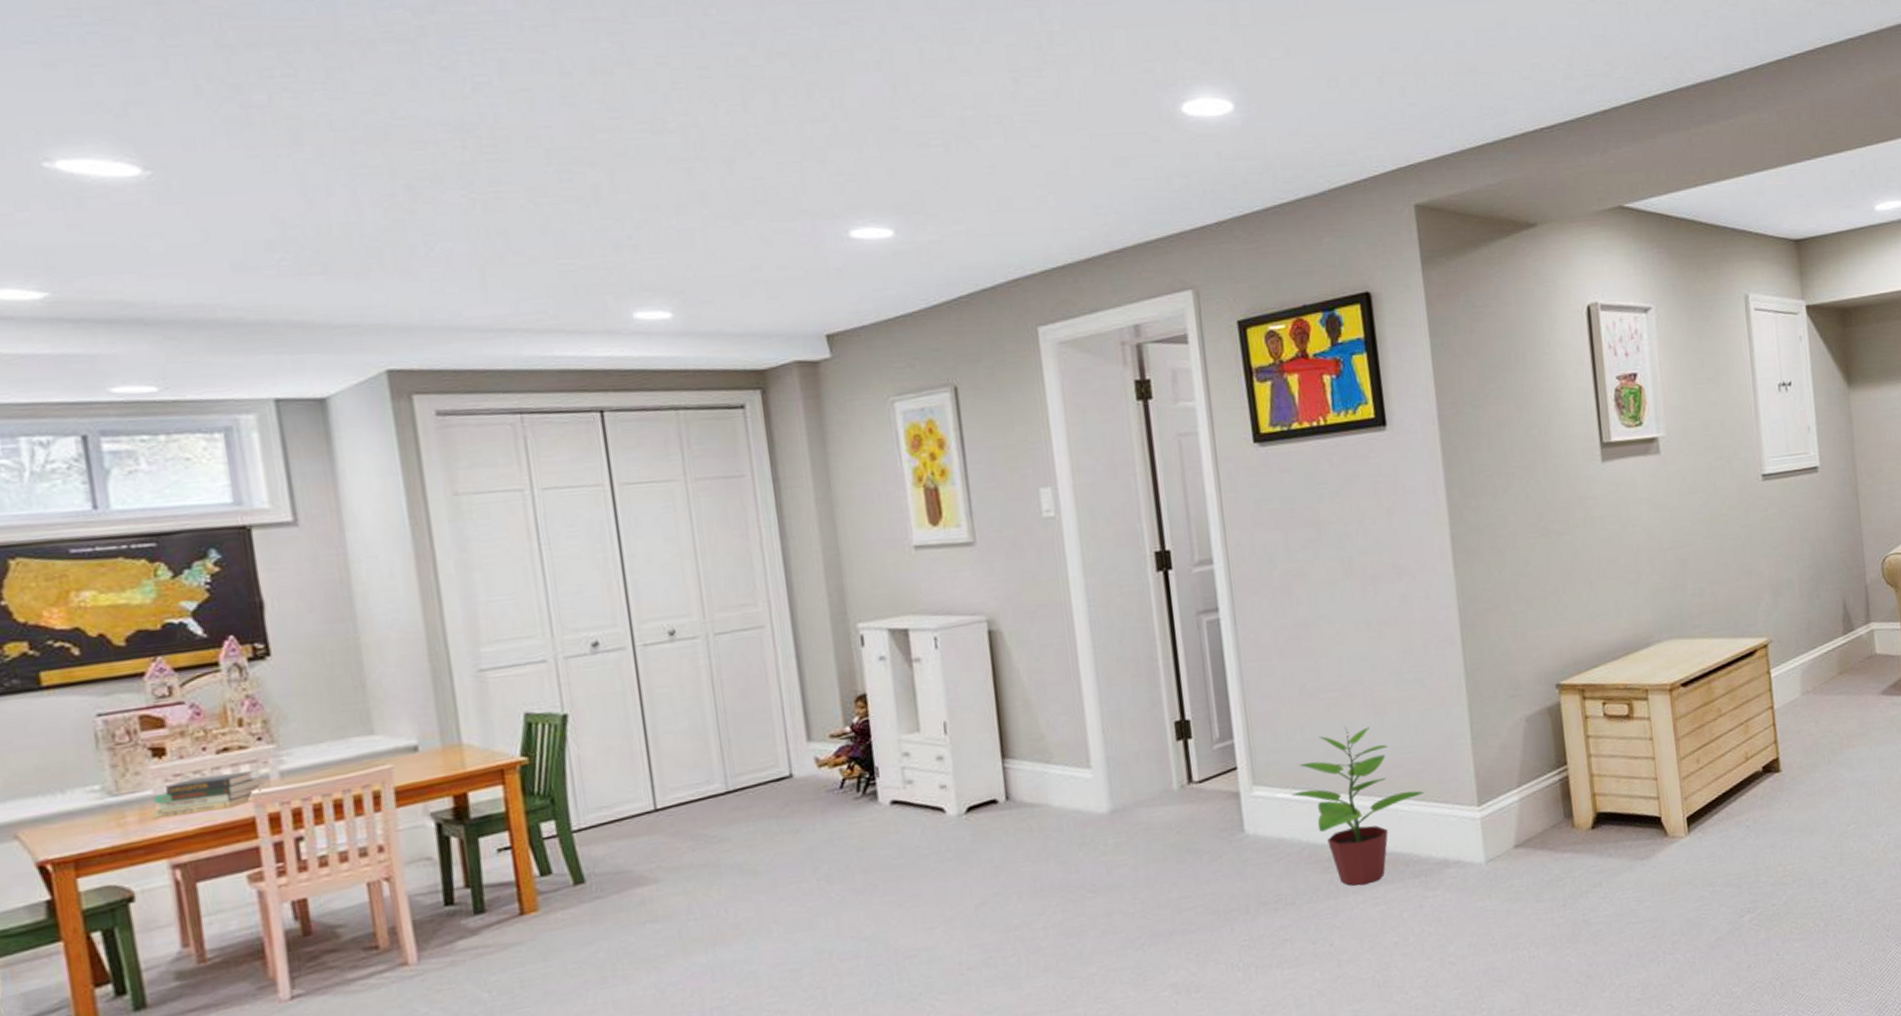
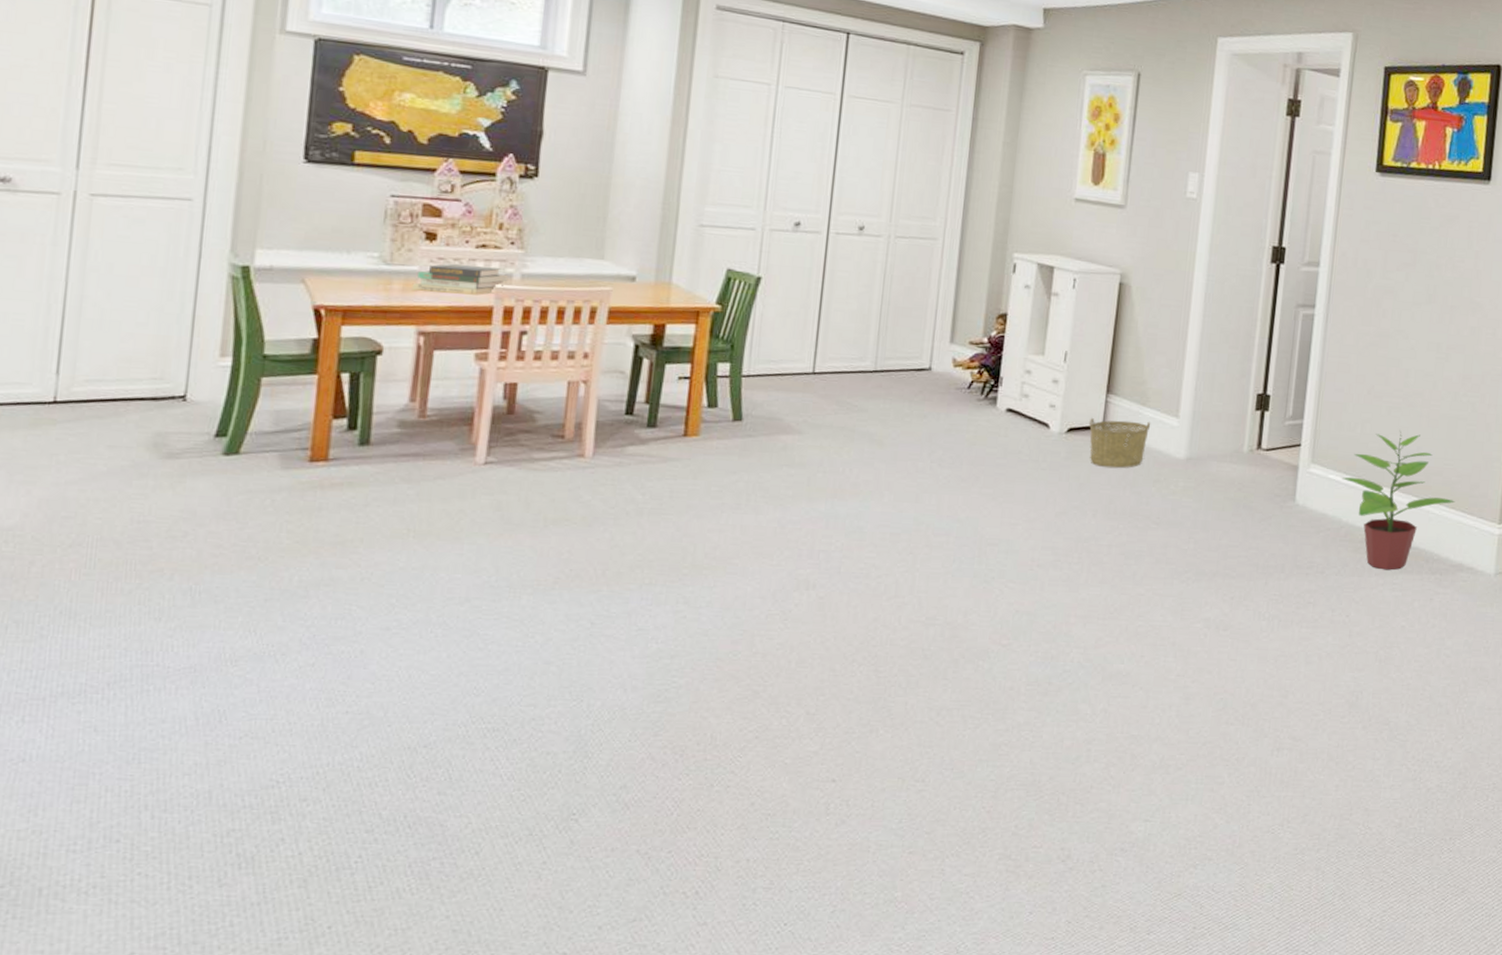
basket: none [990,779,1062,844] -> present [1089,417,1151,469]

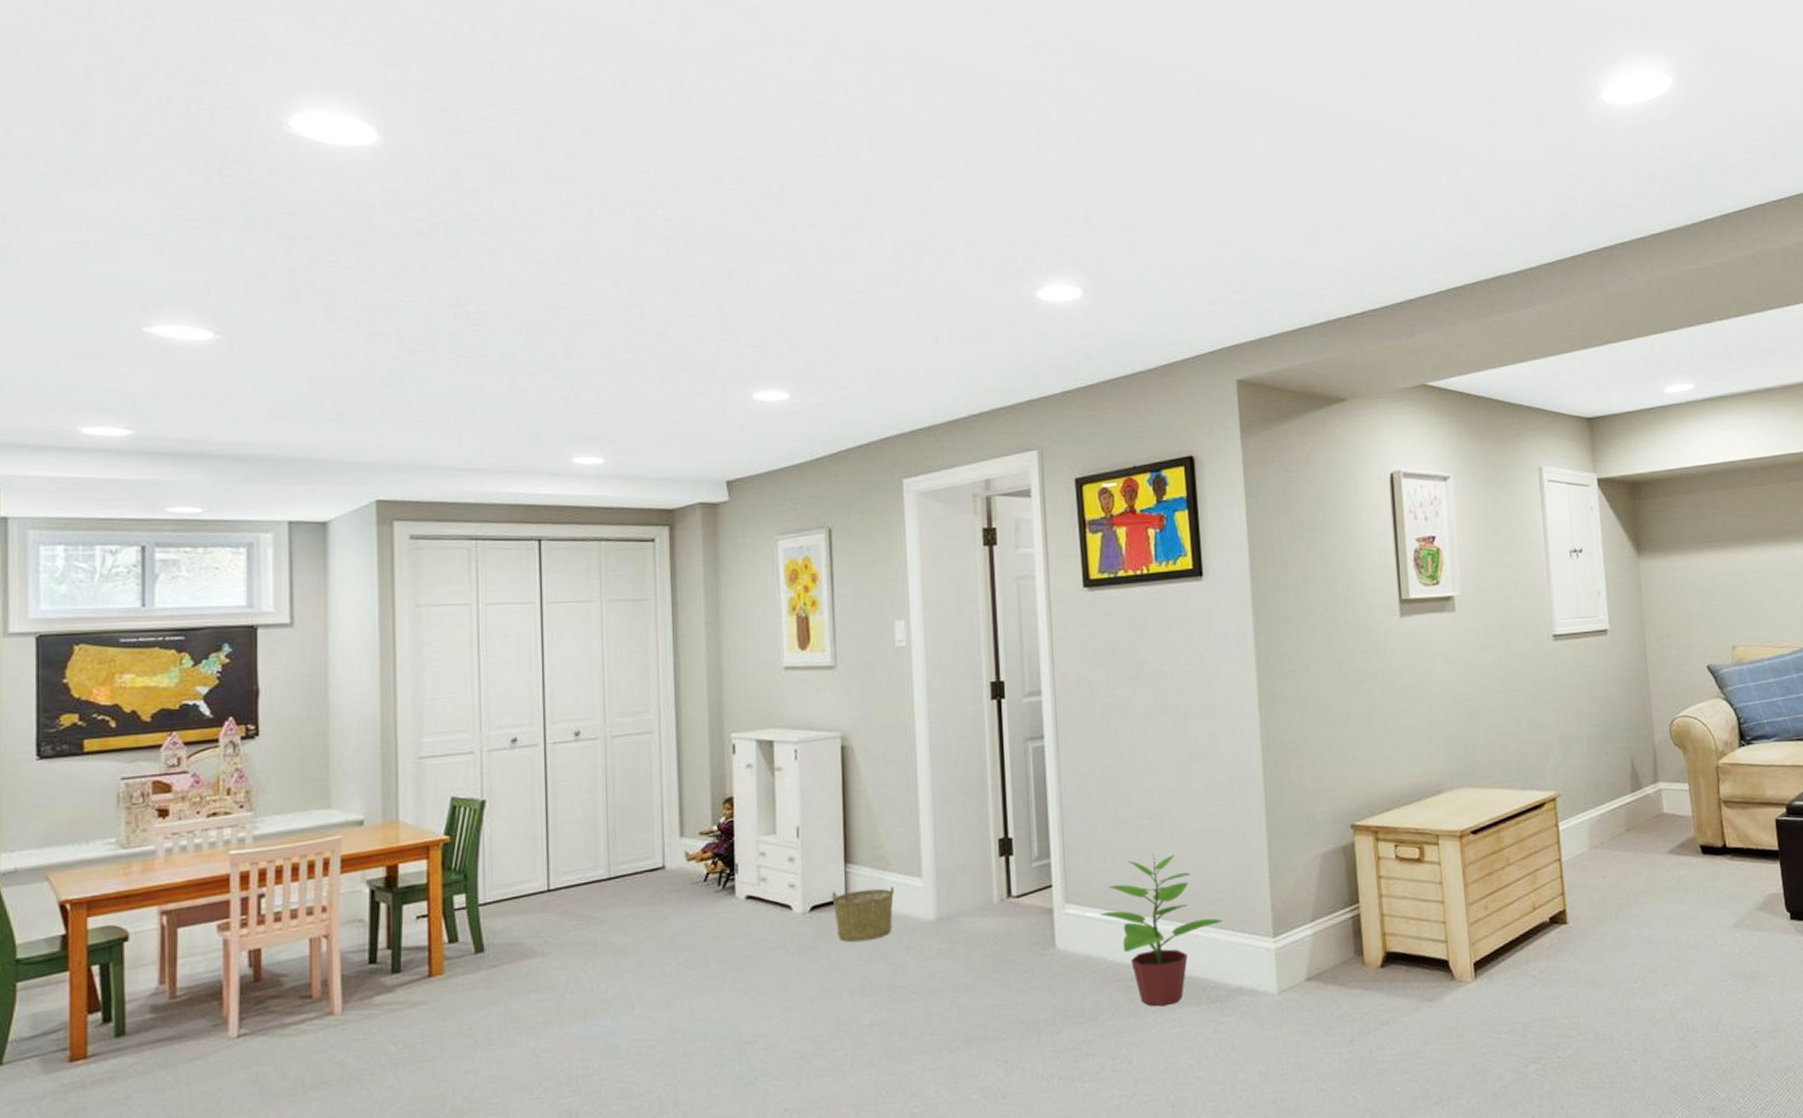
books: present [412,264,509,296] -> none [150,834,241,870]

